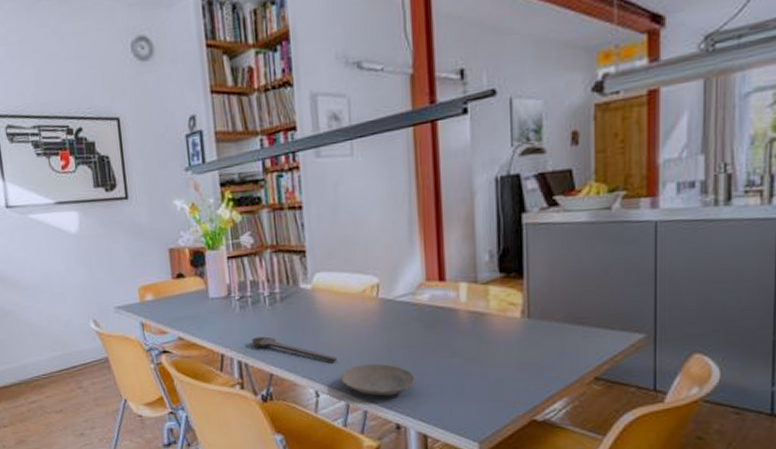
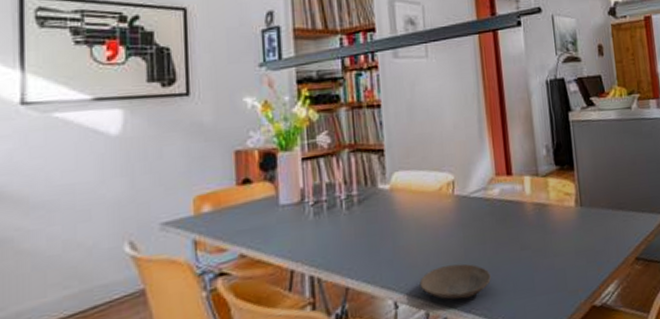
wooden spoon: present [251,336,337,362] -> none [325,244,416,267]

